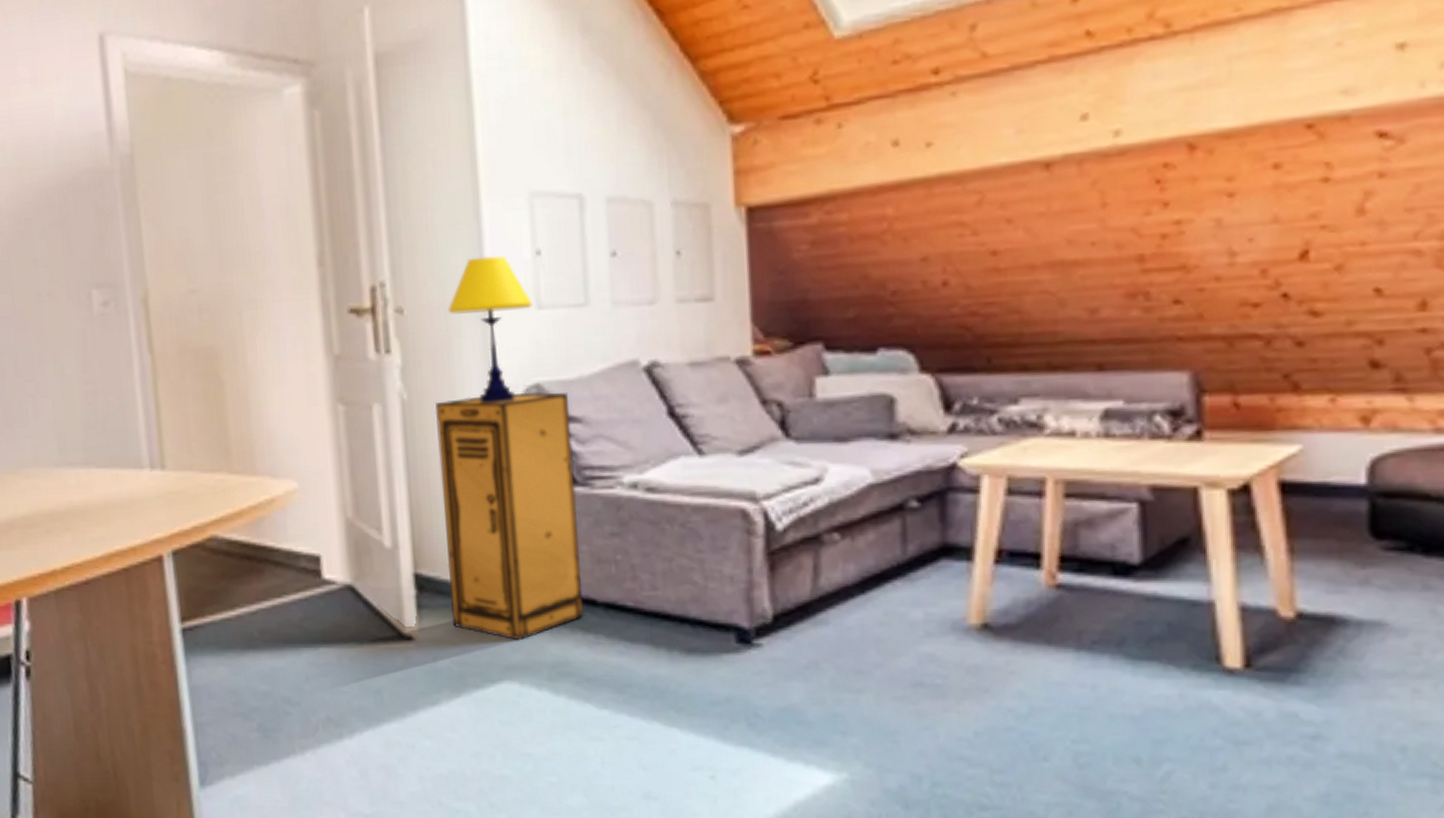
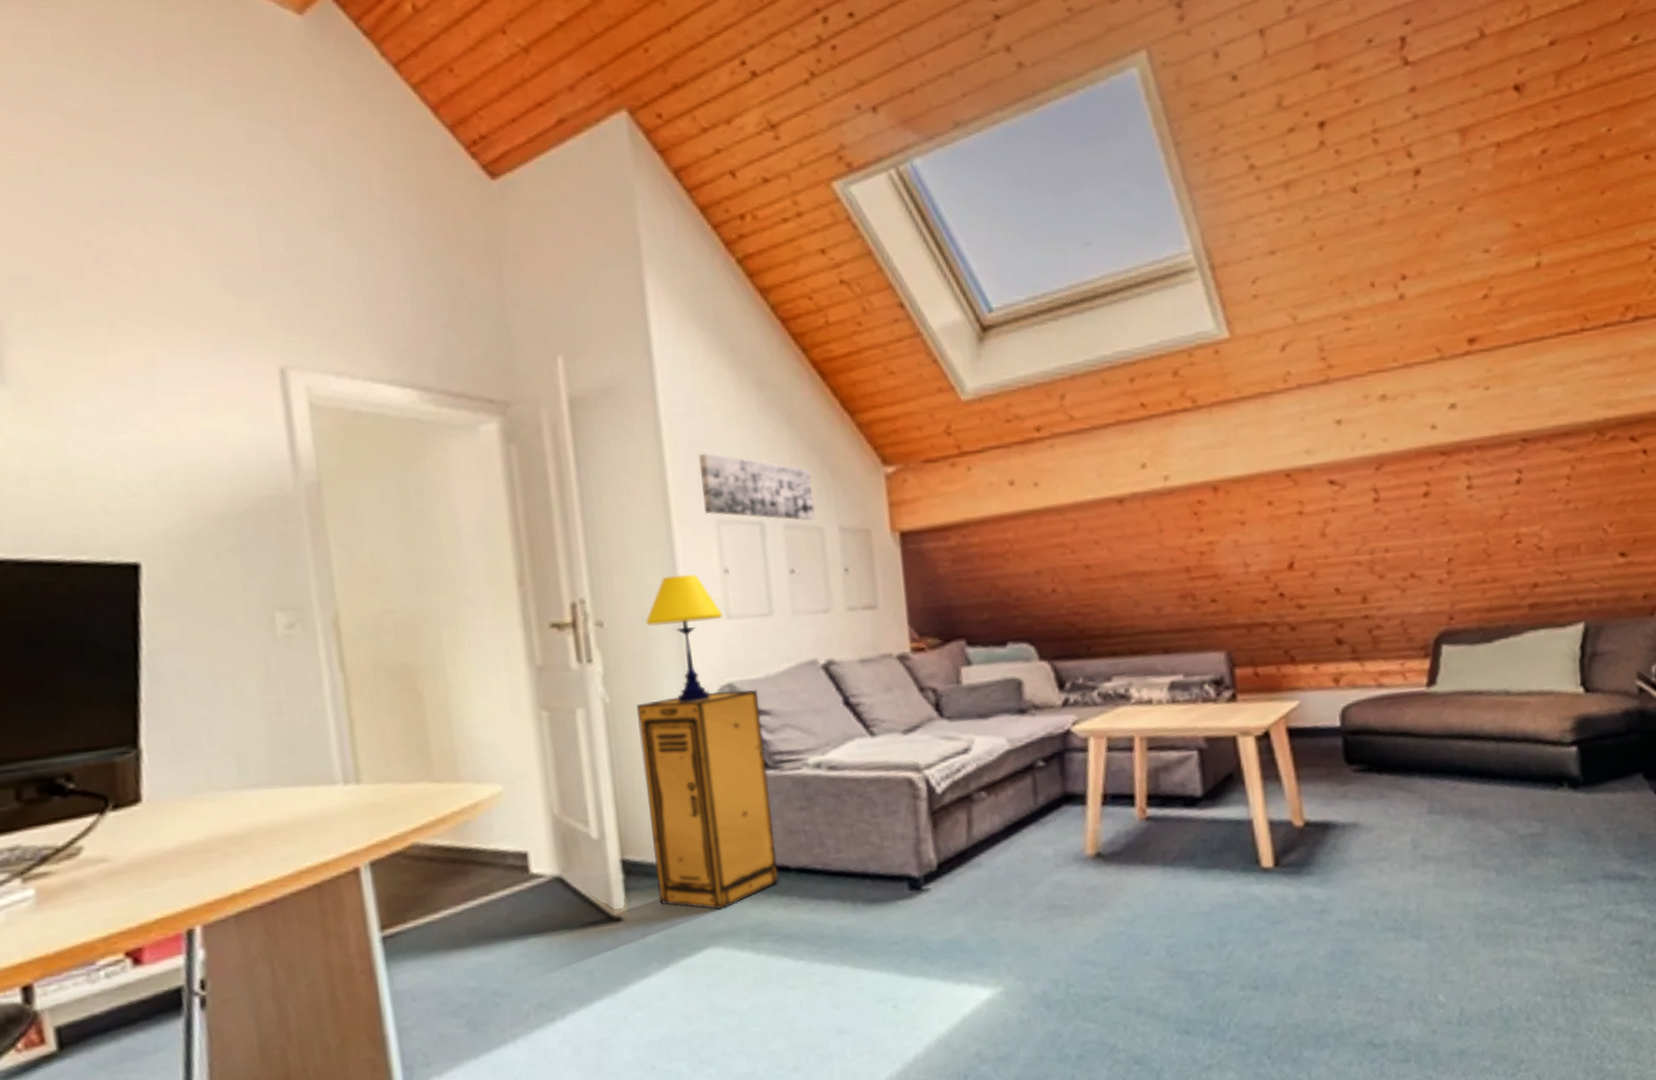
wall art: none [513,113,644,193] -> present [699,453,815,521]

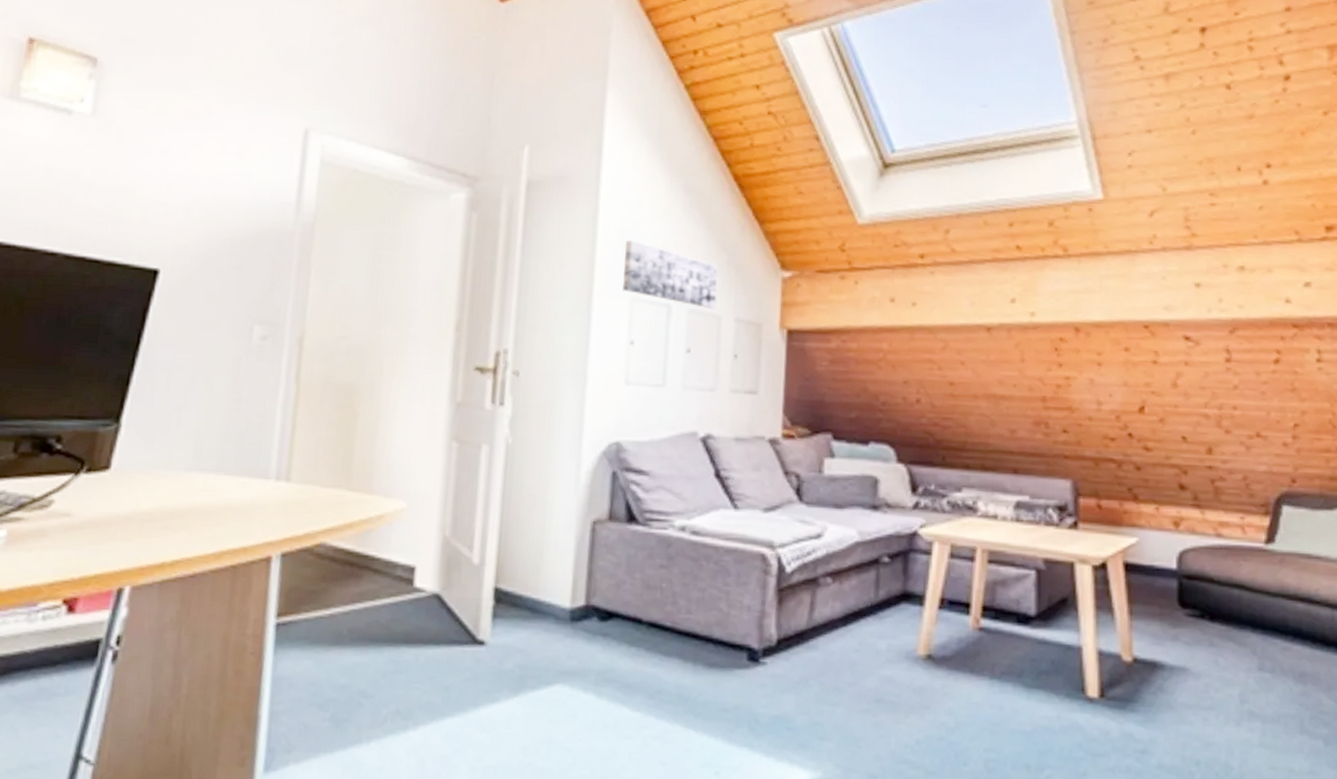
storage cabinet: present [636,690,780,910] -> none [521,446,641,650]
table lamp: present [645,574,723,703] -> none [555,340,623,454]

